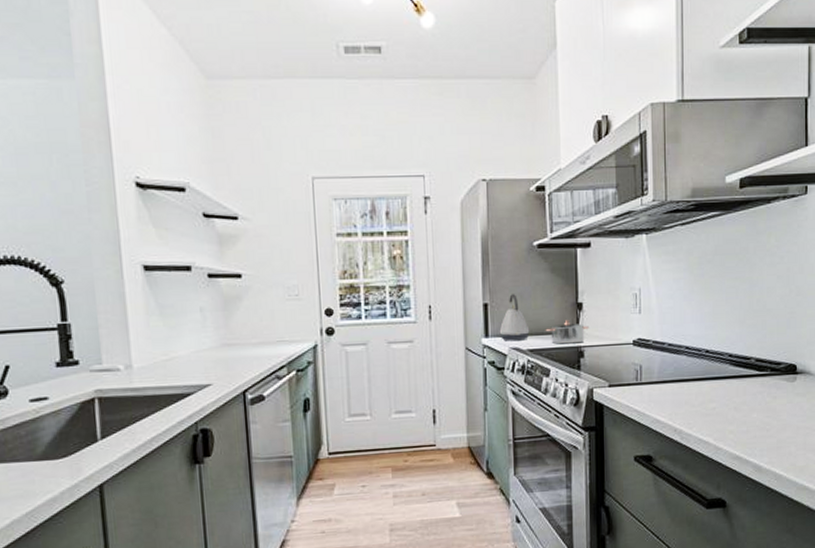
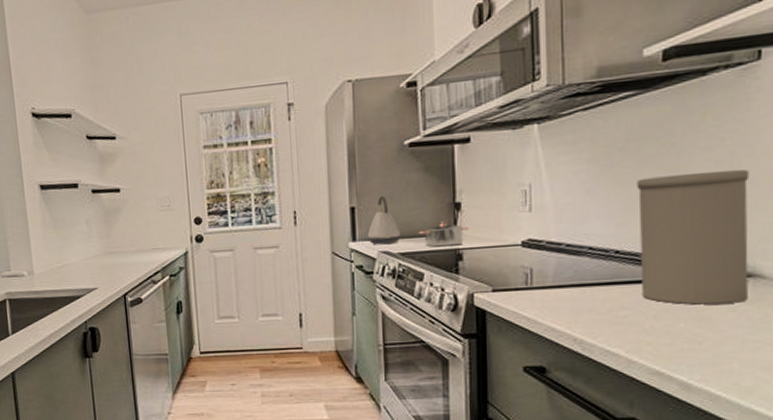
canister: none [721,283,801,398] -> present [637,169,750,305]

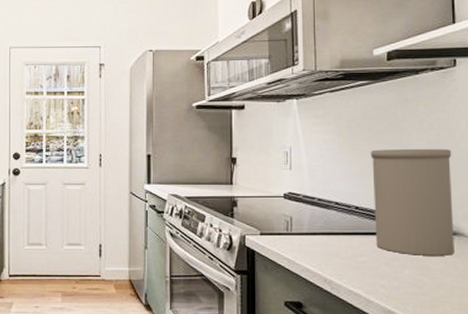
kettle: present [367,195,401,245] -> none [160,146,188,189]
cooking pot: present [418,221,469,247] -> none [201,172,242,194]

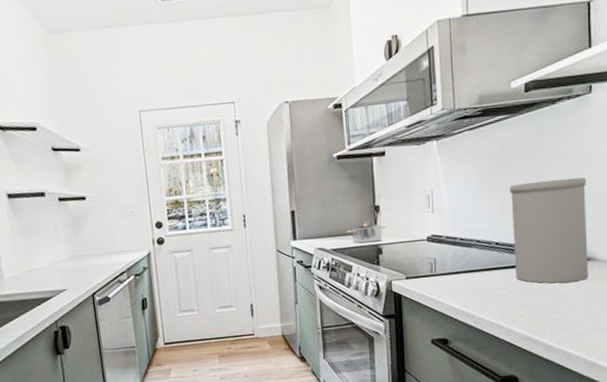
cooking pot: none [201,172,242,194] -> present [346,221,386,244]

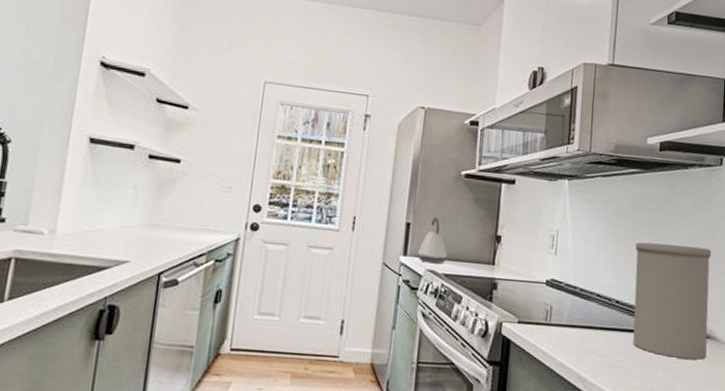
kettle: none [305,200,333,243] -> present [417,216,448,264]
cooking pot: present [346,221,386,244] -> none [462,250,505,275]

